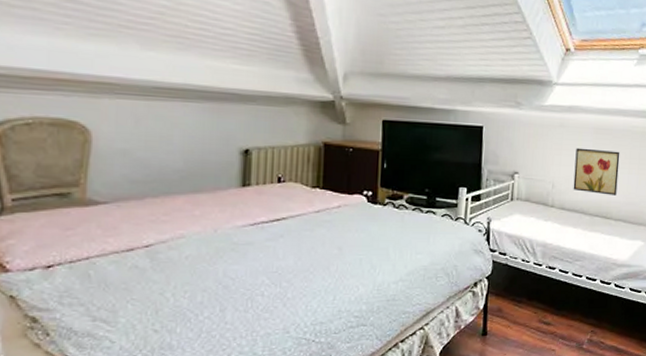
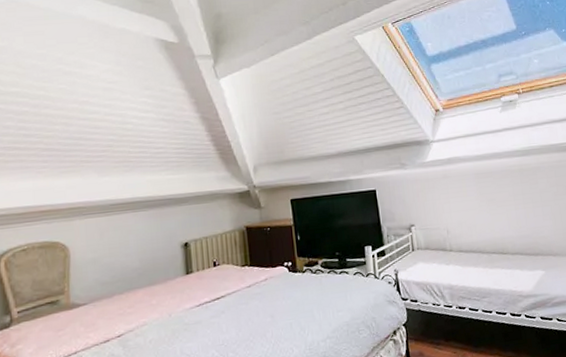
wall art: present [573,147,620,196] -> none [462,191,509,233]

